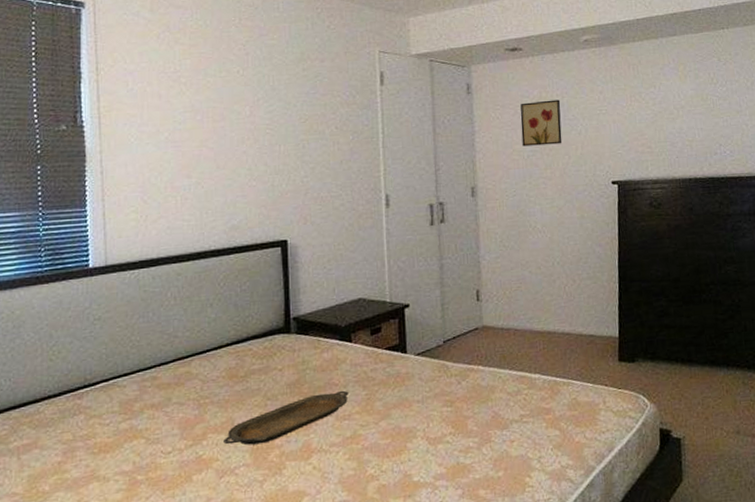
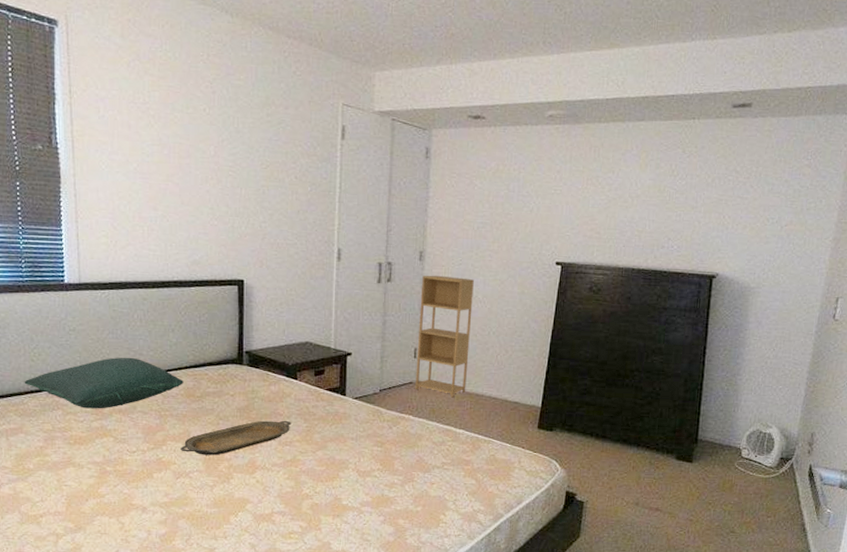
pillow: none [40,341,225,409] -> present [24,357,183,409]
shelving unit: none [477,209,537,340] -> present [415,275,474,398]
wall art: present [520,99,563,147] -> none [473,173,517,219]

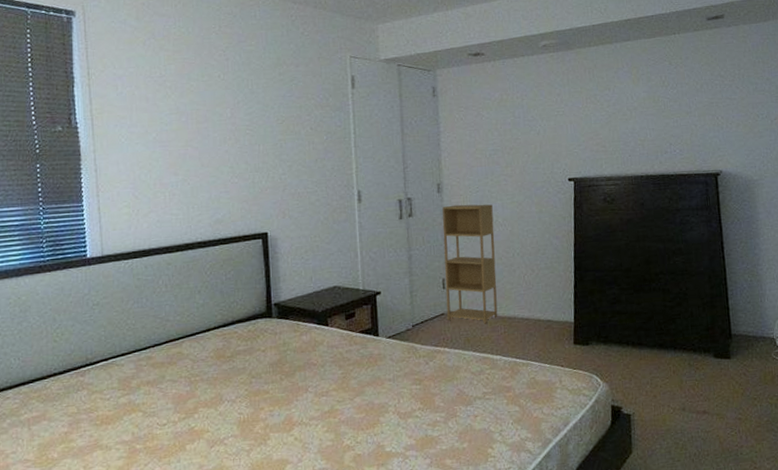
pillow: present [24,357,183,409] -> none [46,324,213,385]
serving tray: present [180,420,291,456] -> none [213,369,326,419]

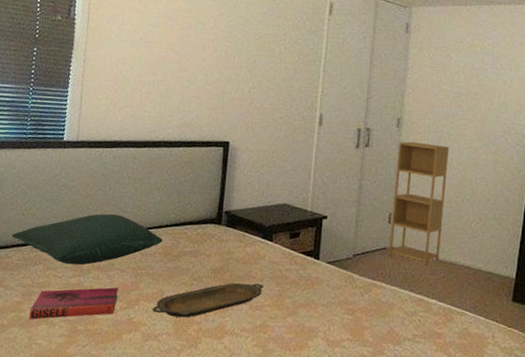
pillow: none [46,324,213,385] -> present [12,213,163,265]
hardback book: none [80,399,175,448] -> present [29,287,119,320]
serving tray: none [213,369,326,419] -> present [152,282,264,318]

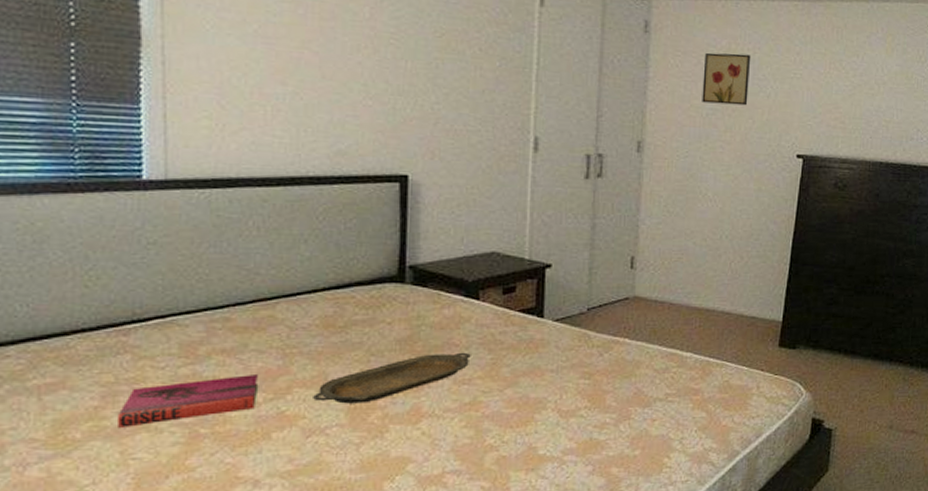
pillow: present [12,213,163,265] -> none [71,278,320,350]
shelving unit: present [388,141,449,266] -> none [632,169,703,315]
wall art: none [449,47,491,90] -> present [702,52,751,106]

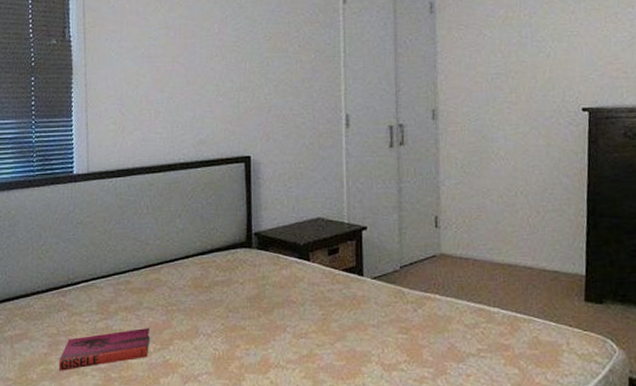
serving tray: present [313,352,471,404] -> none [188,308,306,354]
wall art: present [702,52,751,106] -> none [485,20,529,69]

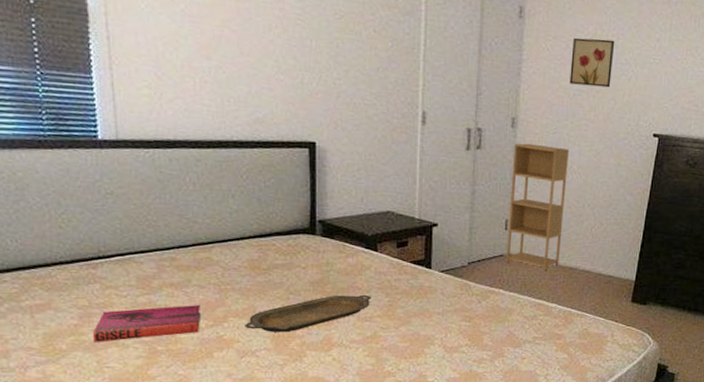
serving tray: none [188,308,306,354] -> present [245,294,371,333]
shelving unit: none [437,133,497,271] -> present [506,143,569,271]
wall art: none [485,20,529,69] -> present [569,37,615,88]

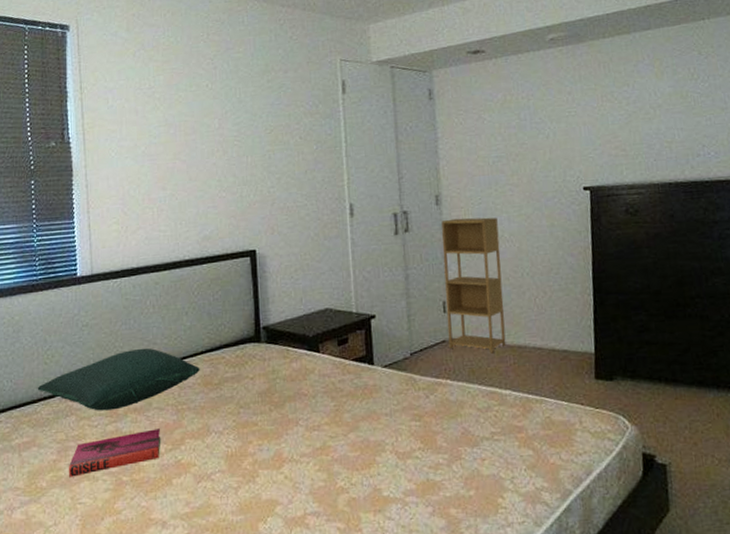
pillow: none [50,225,247,283] -> present [37,348,200,411]
serving tray: present [245,294,371,333] -> none [200,401,318,452]
wall art: present [569,37,615,88] -> none [484,102,529,152]

